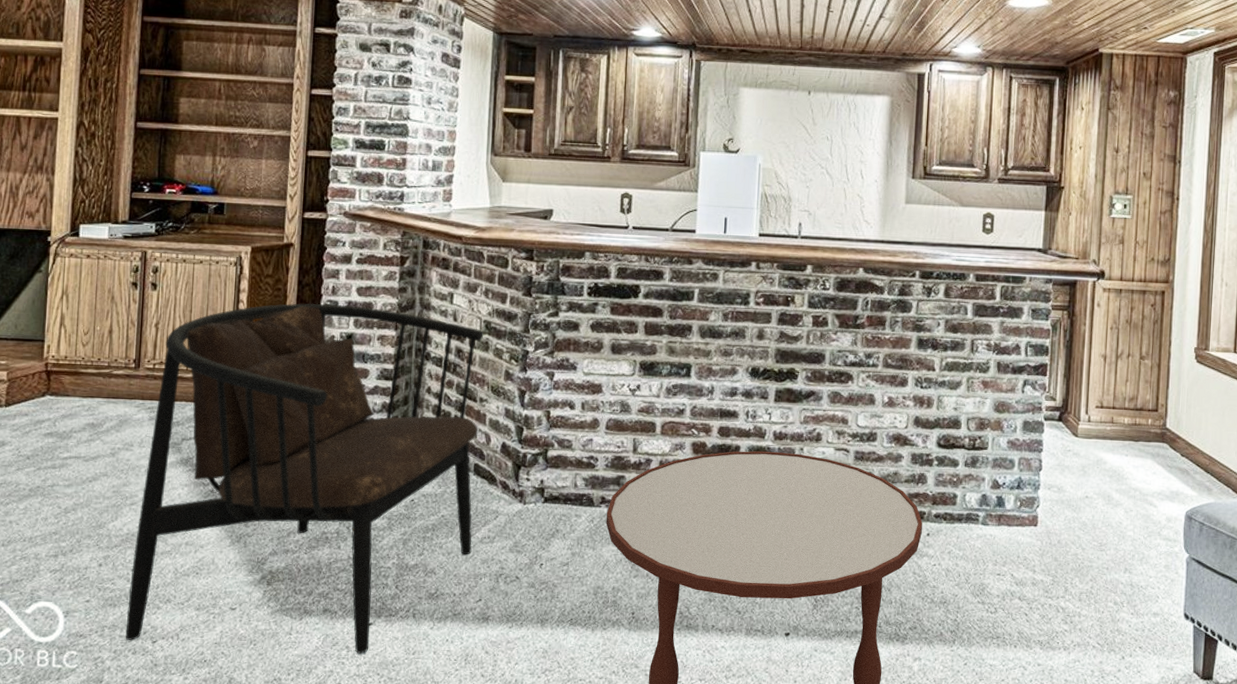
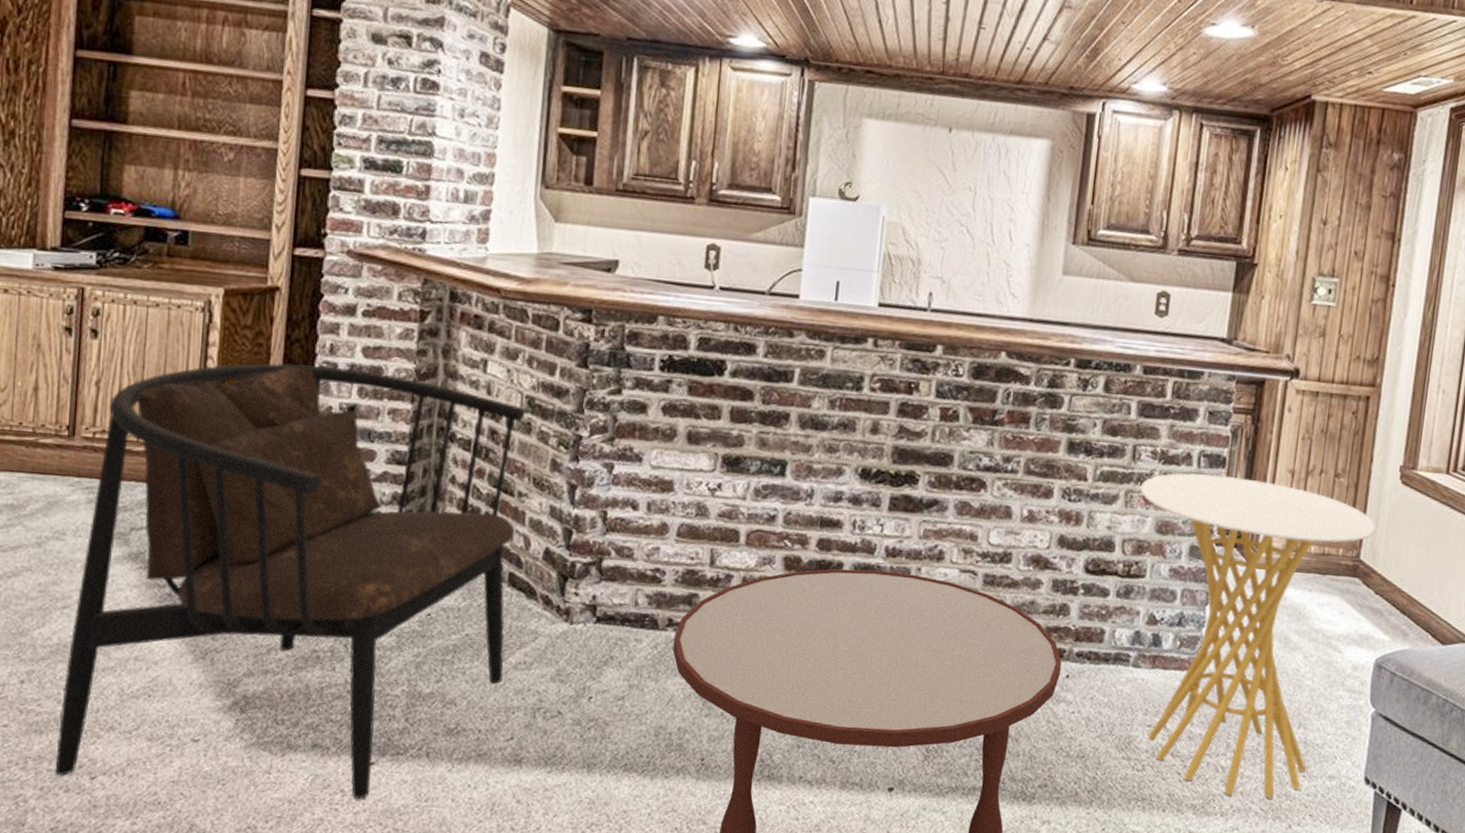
side table: none [979,361,1178,634] -> present [1140,473,1376,799]

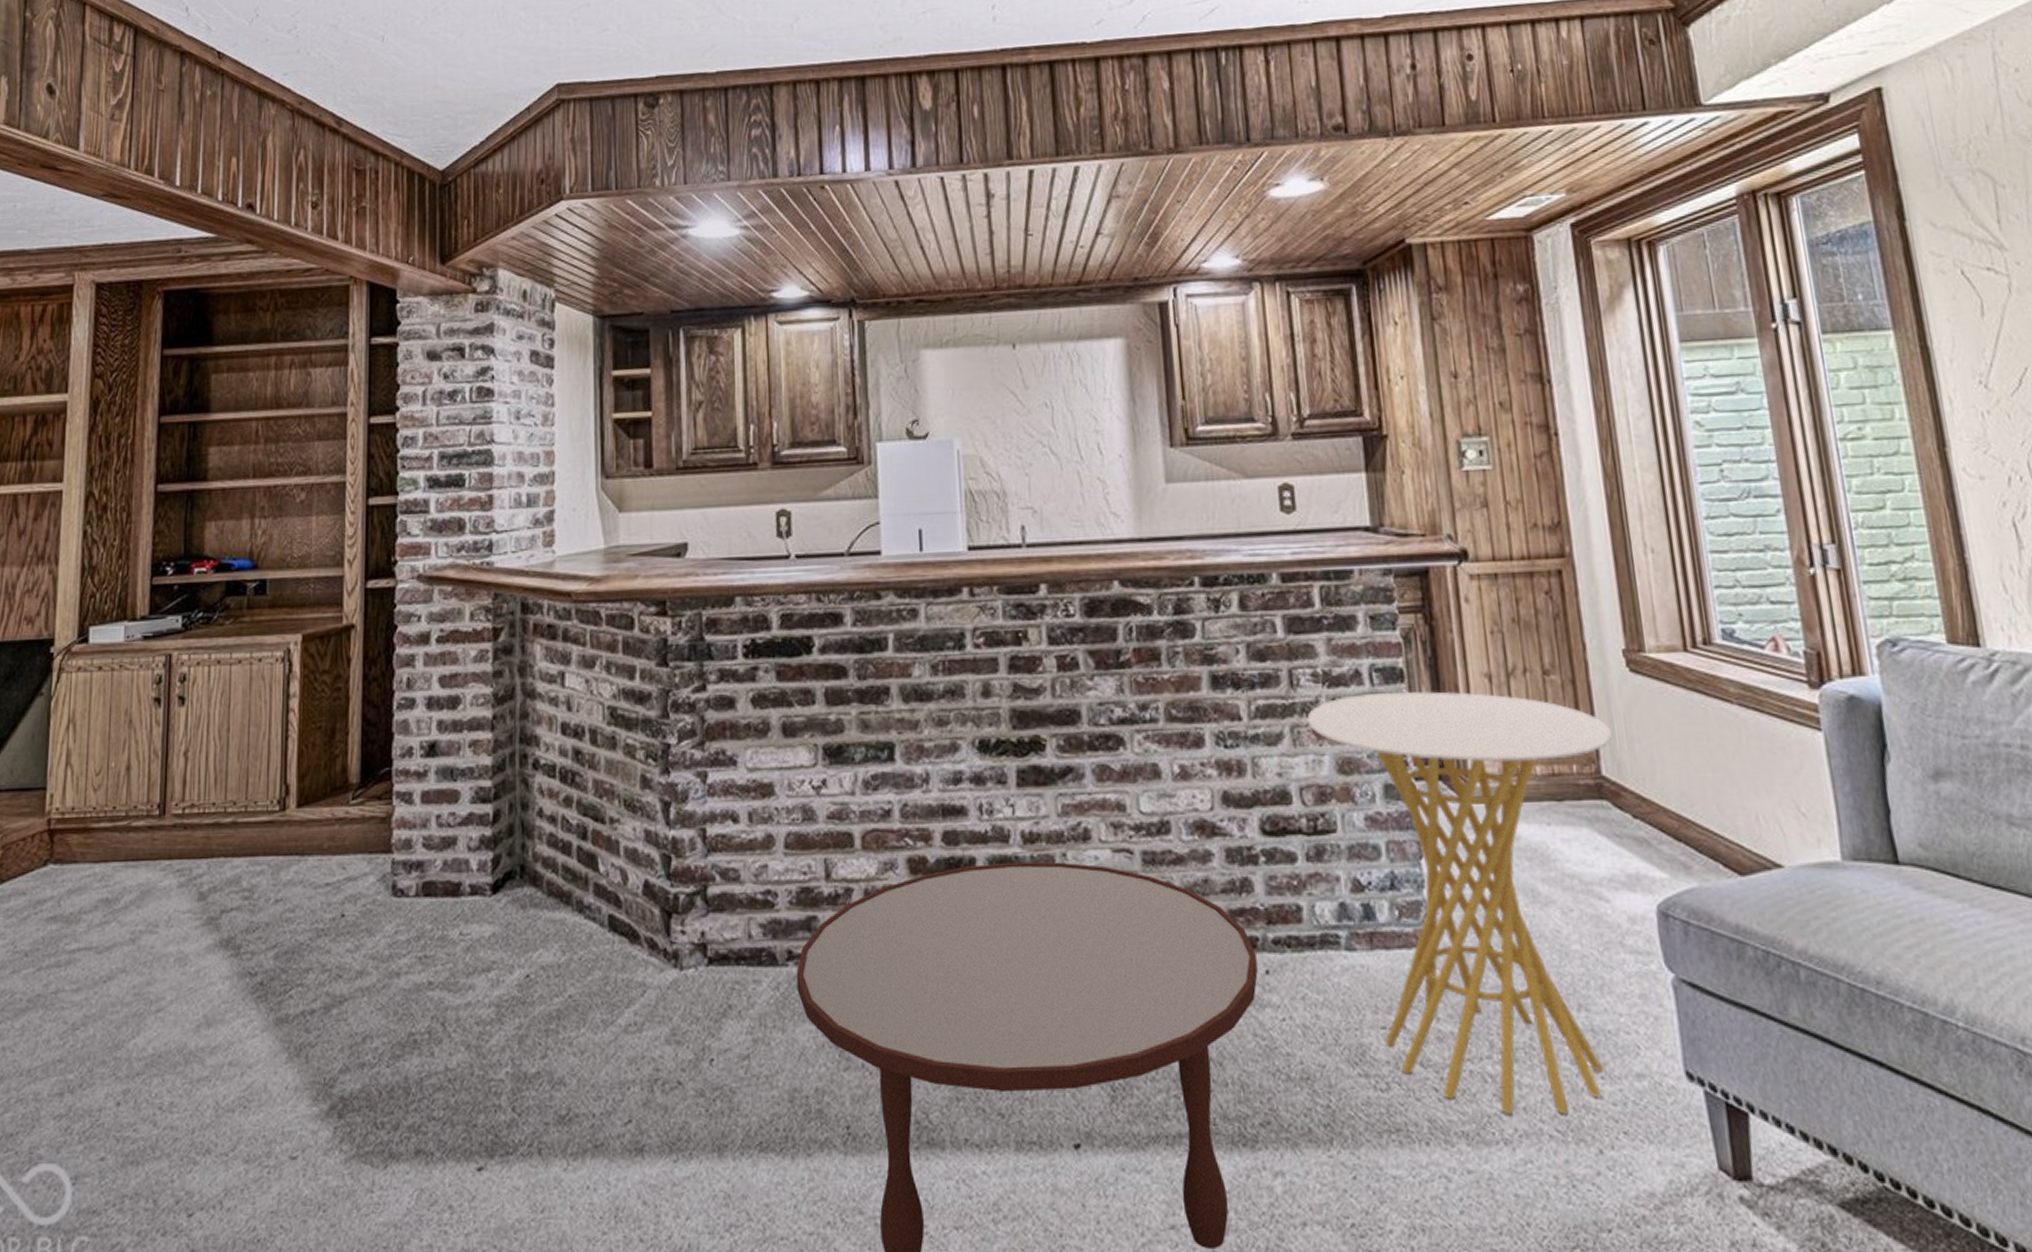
armchair: present [55,363,526,799] -> none [152,701,613,1216]

